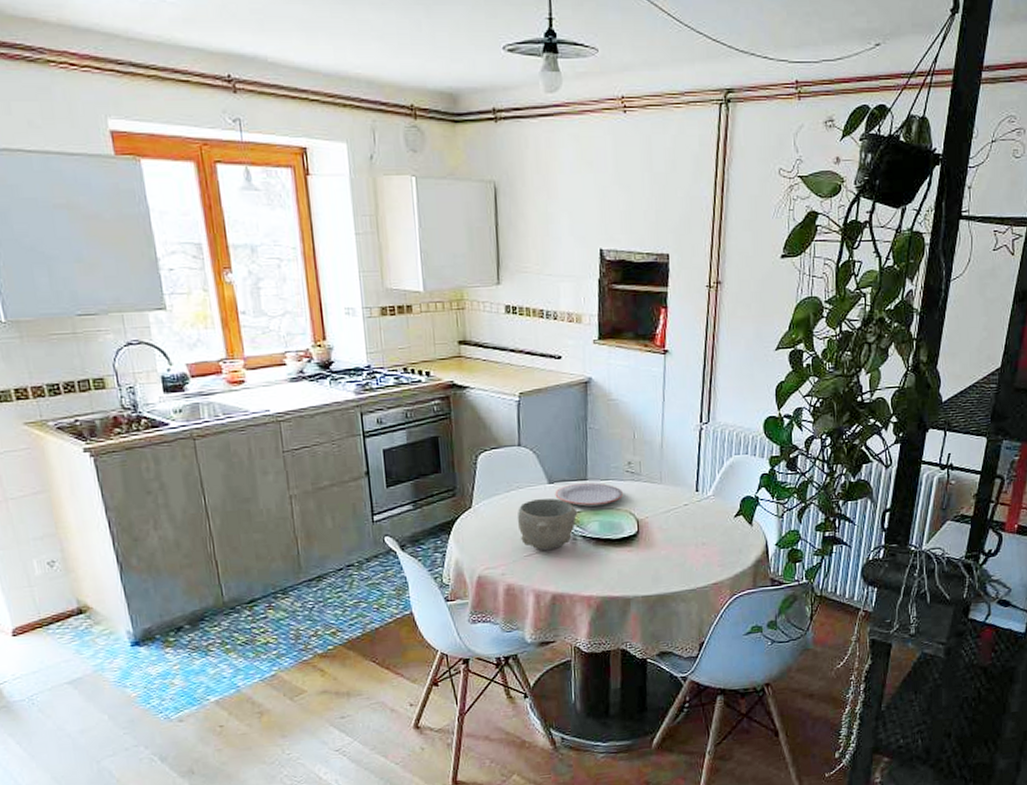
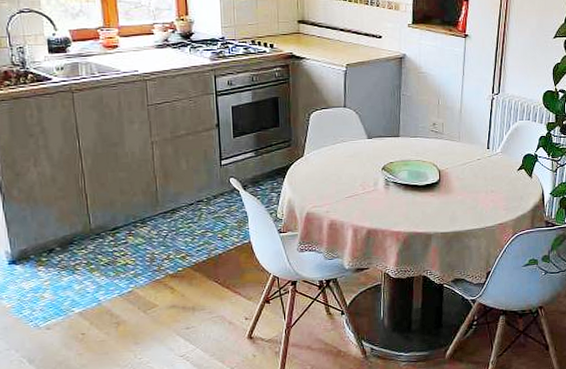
bowl: present [517,498,578,550] -> none [340,151,391,193]
plate: present [555,483,623,507] -> none [372,139,428,158]

